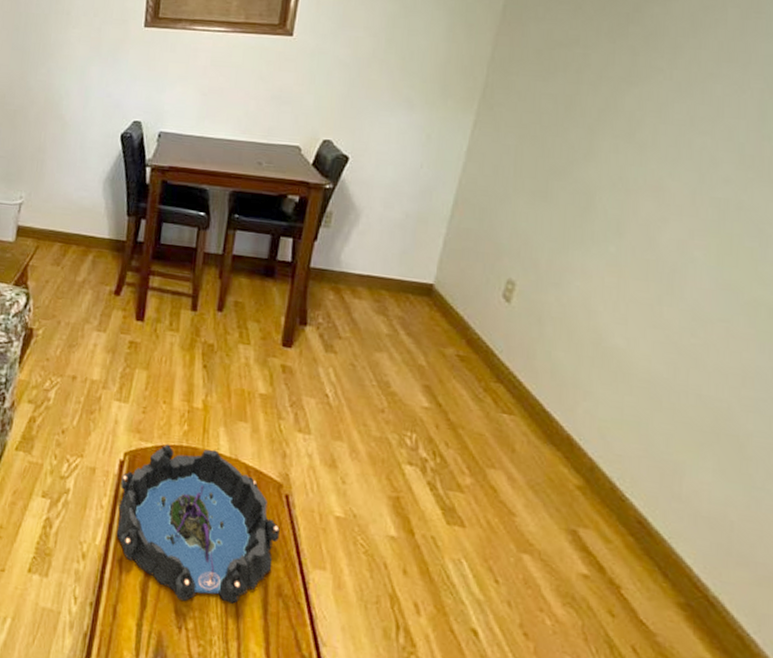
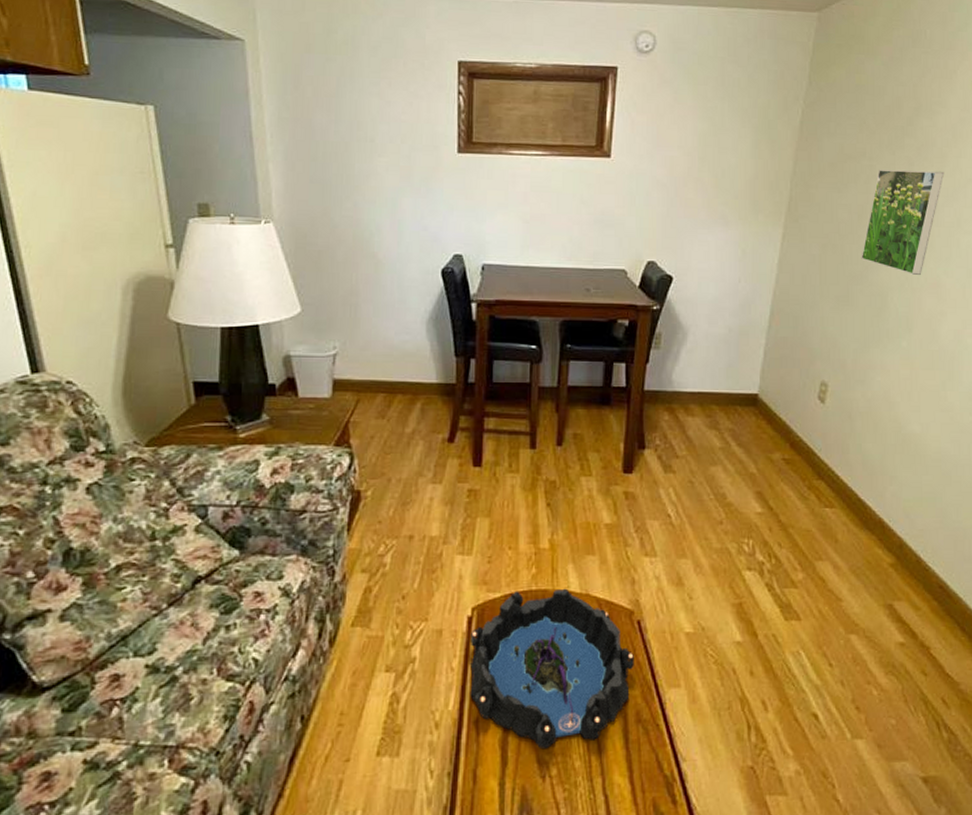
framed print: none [565,59,678,175] -> present [861,169,945,275]

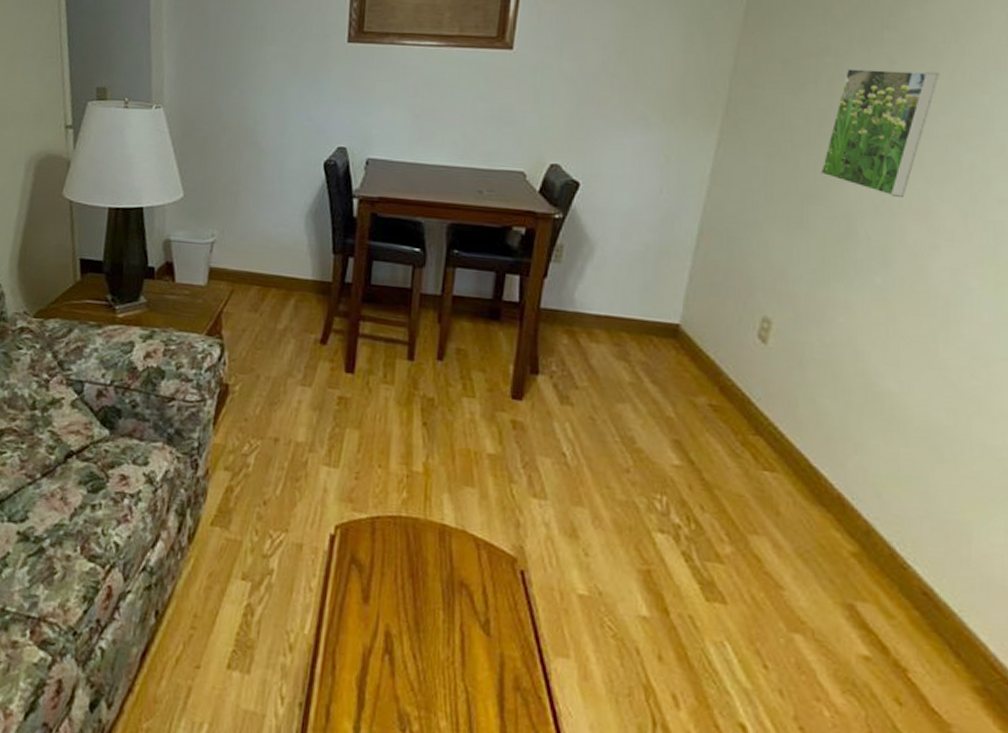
decorative bowl: present [470,588,634,750] -> none [328,514,515,701]

